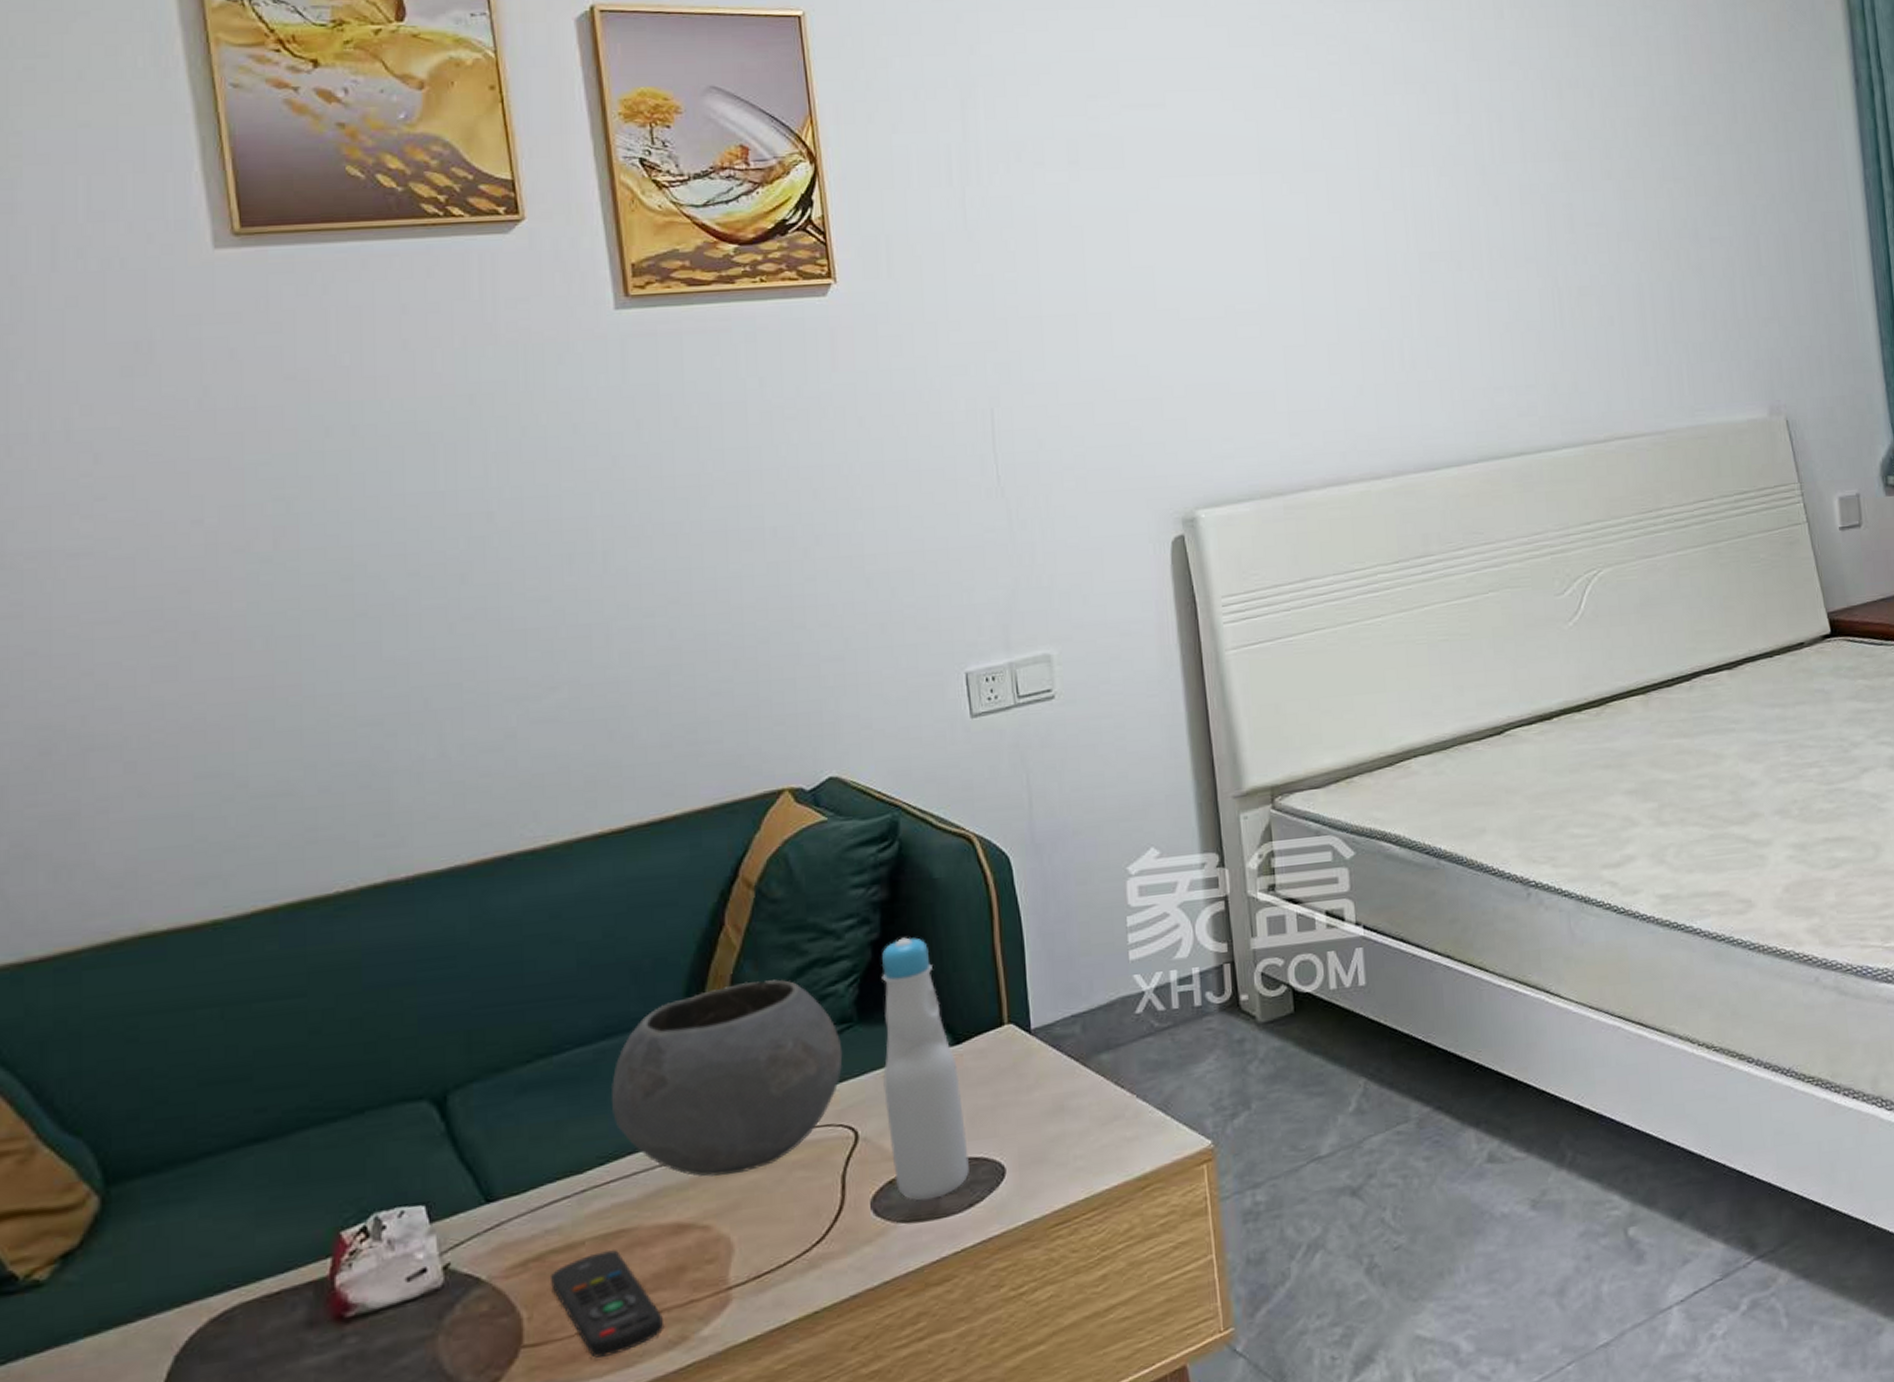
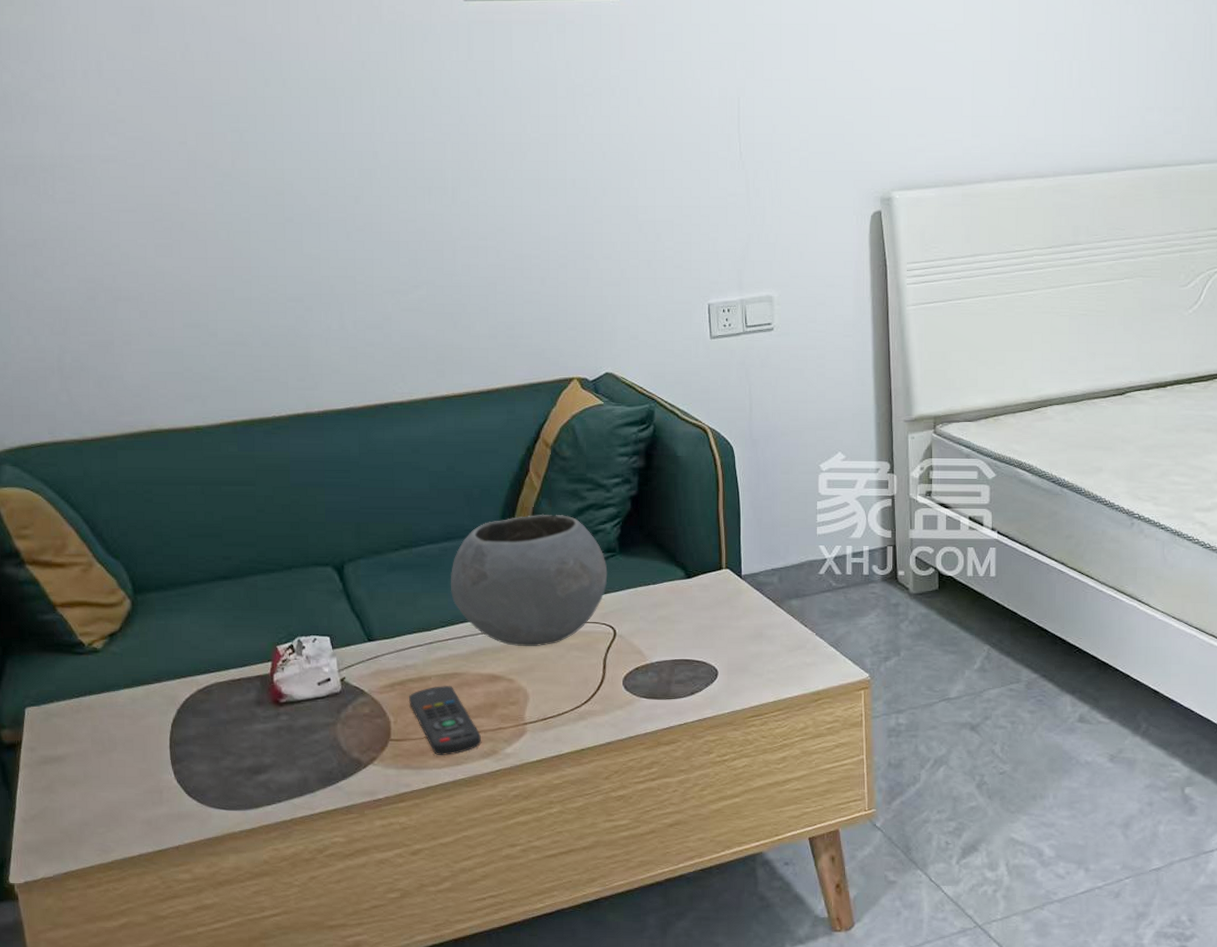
bottle: present [881,937,970,1201] -> none [635,496,693,685]

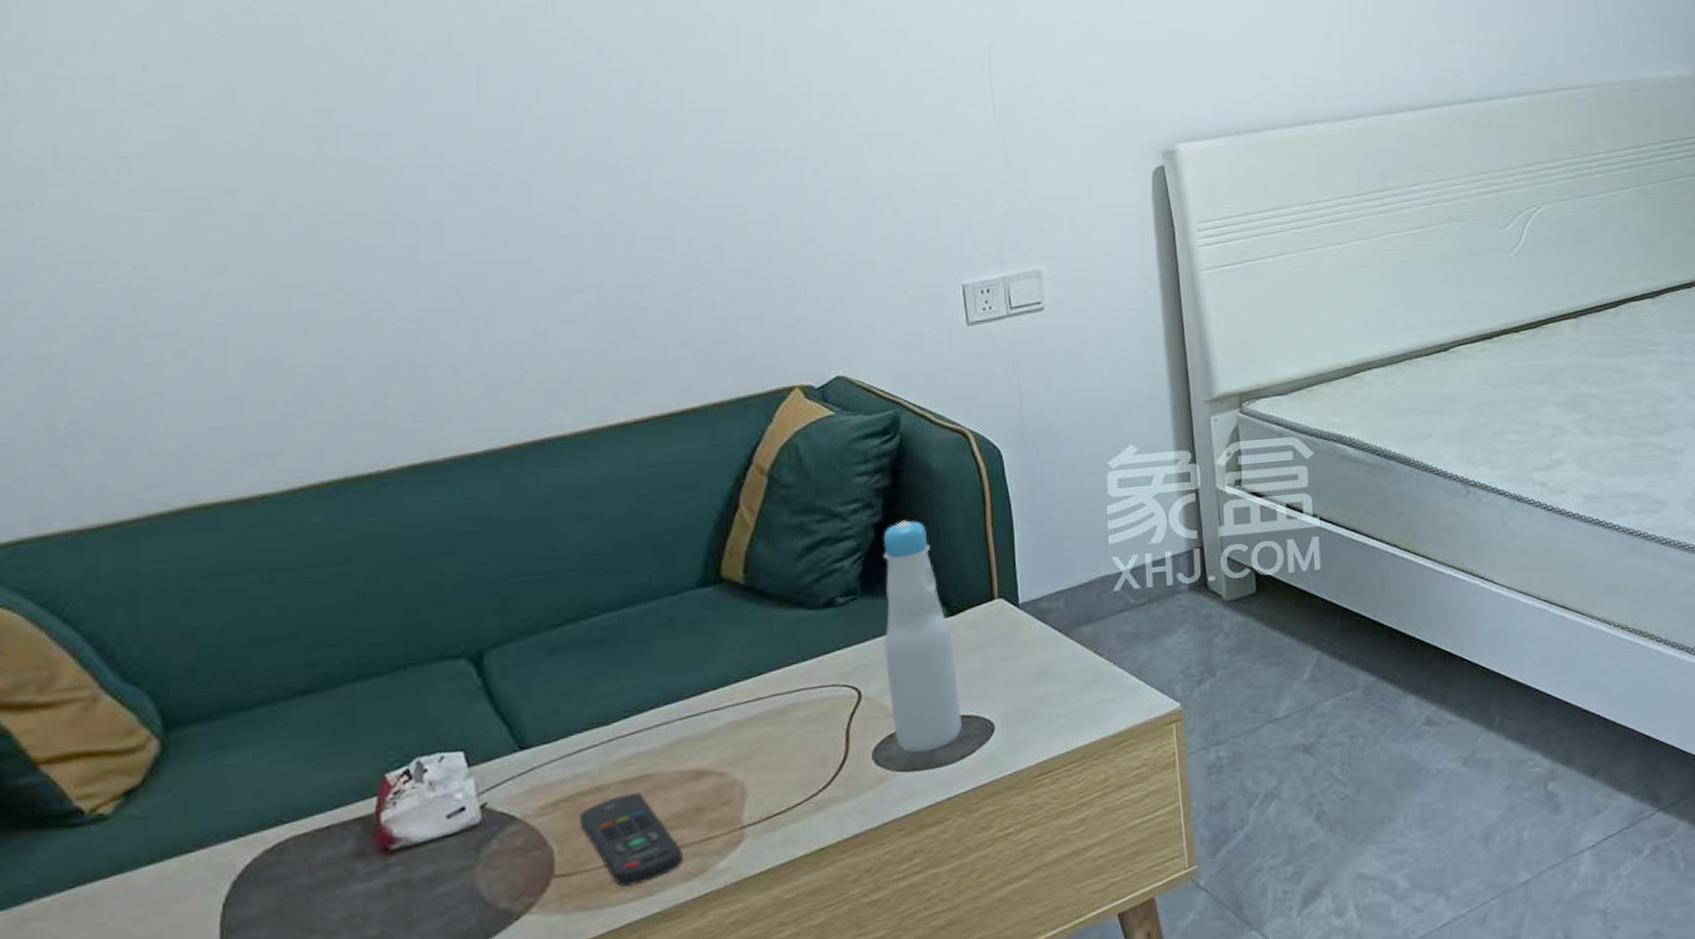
bowl: present [450,514,608,647] -> none [634,555,848,729]
bottle: none [635,496,693,685] -> present [883,520,963,753]

